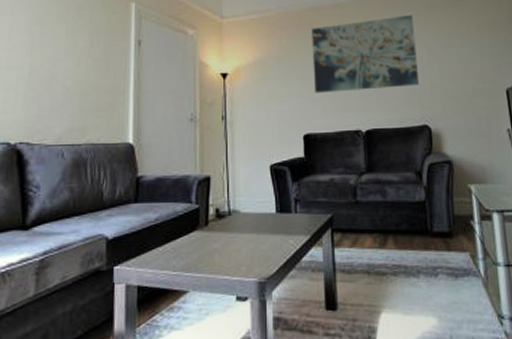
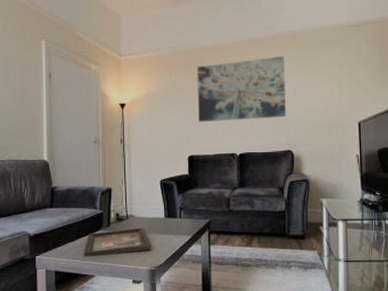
decorative tray: none [175,226,260,266] -> present [84,227,151,257]

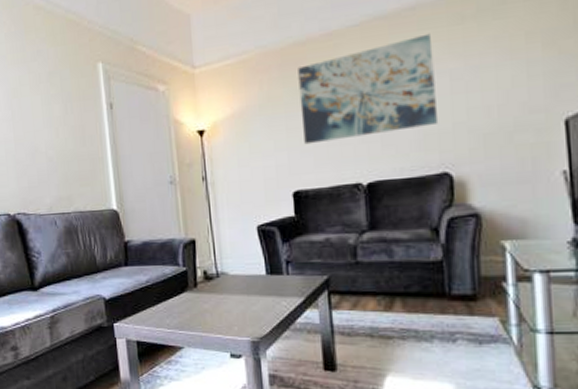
decorative tray: present [84,227,151,257] -> none [168,287,252,324]

